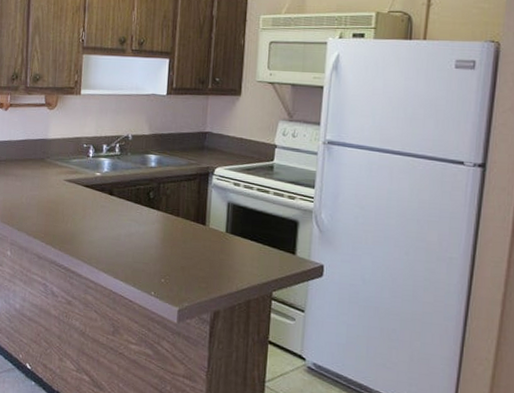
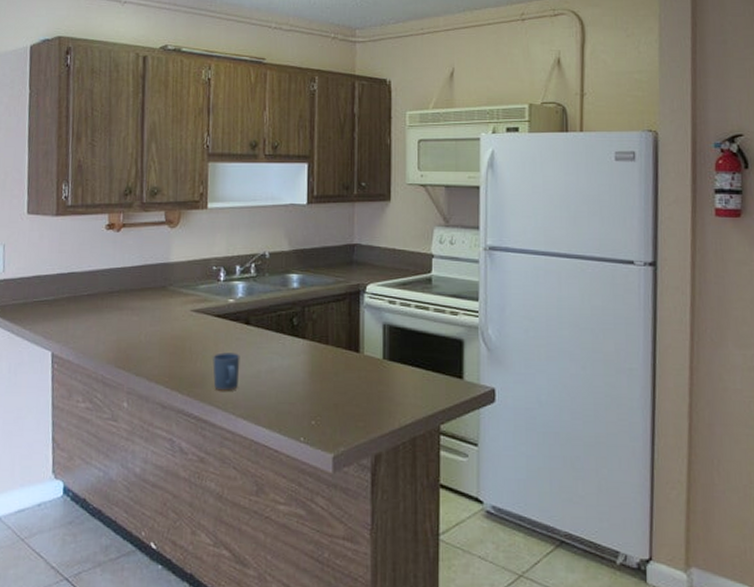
mug: none [81,217,104,249] -> present [213,352,240,391]

